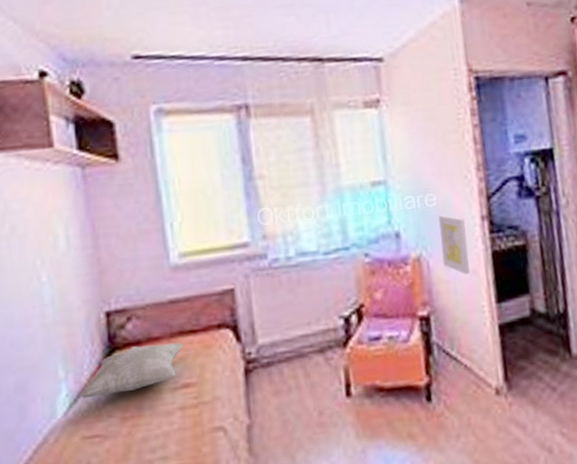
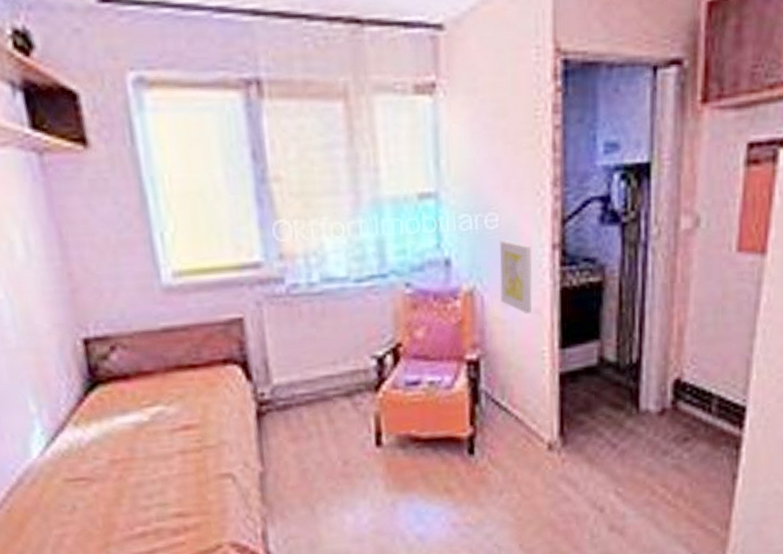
decorative pillow: present [78,342,184,399] -> none [55,378,182,438]

